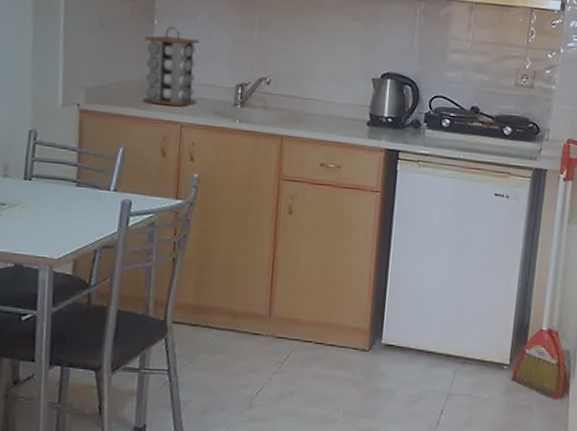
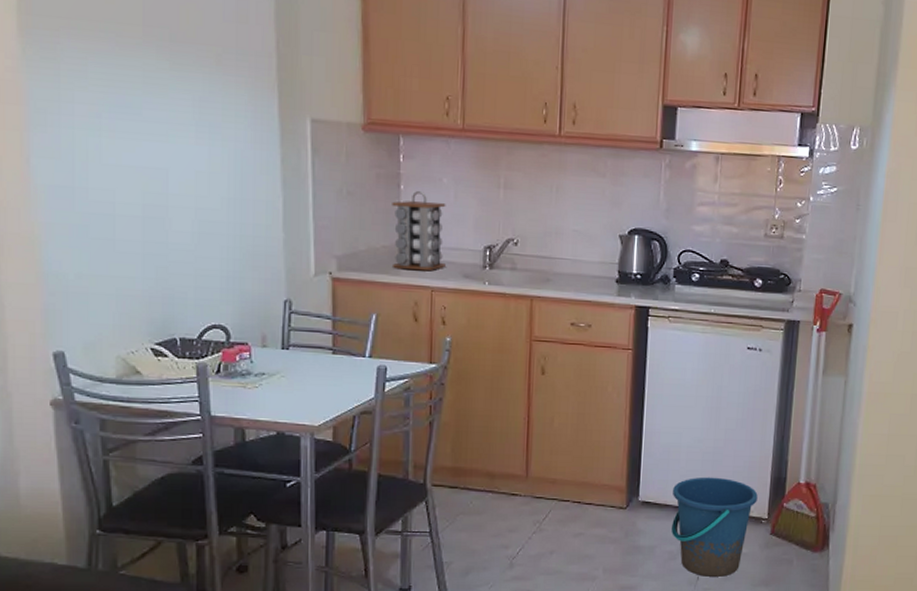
bucket: none [412,321,501,422] -> present [671,477,758,577]

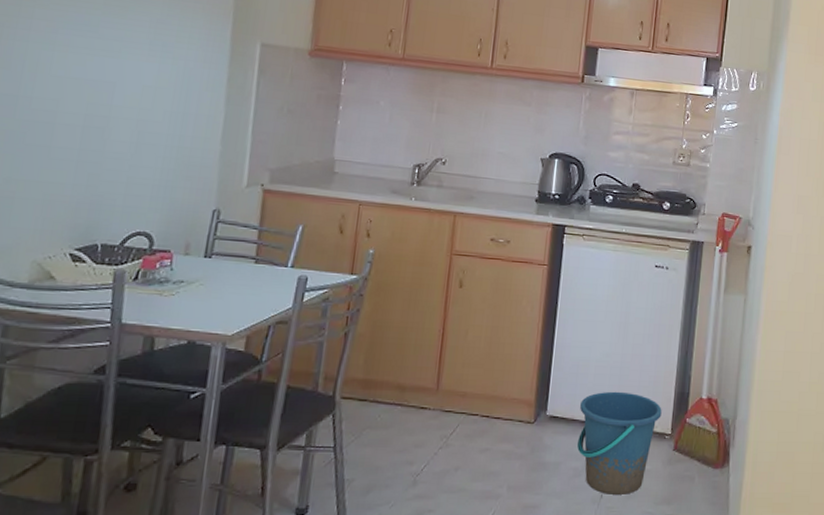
spice rack: present [392,190,446,271] -> none [324,111,381,186]

